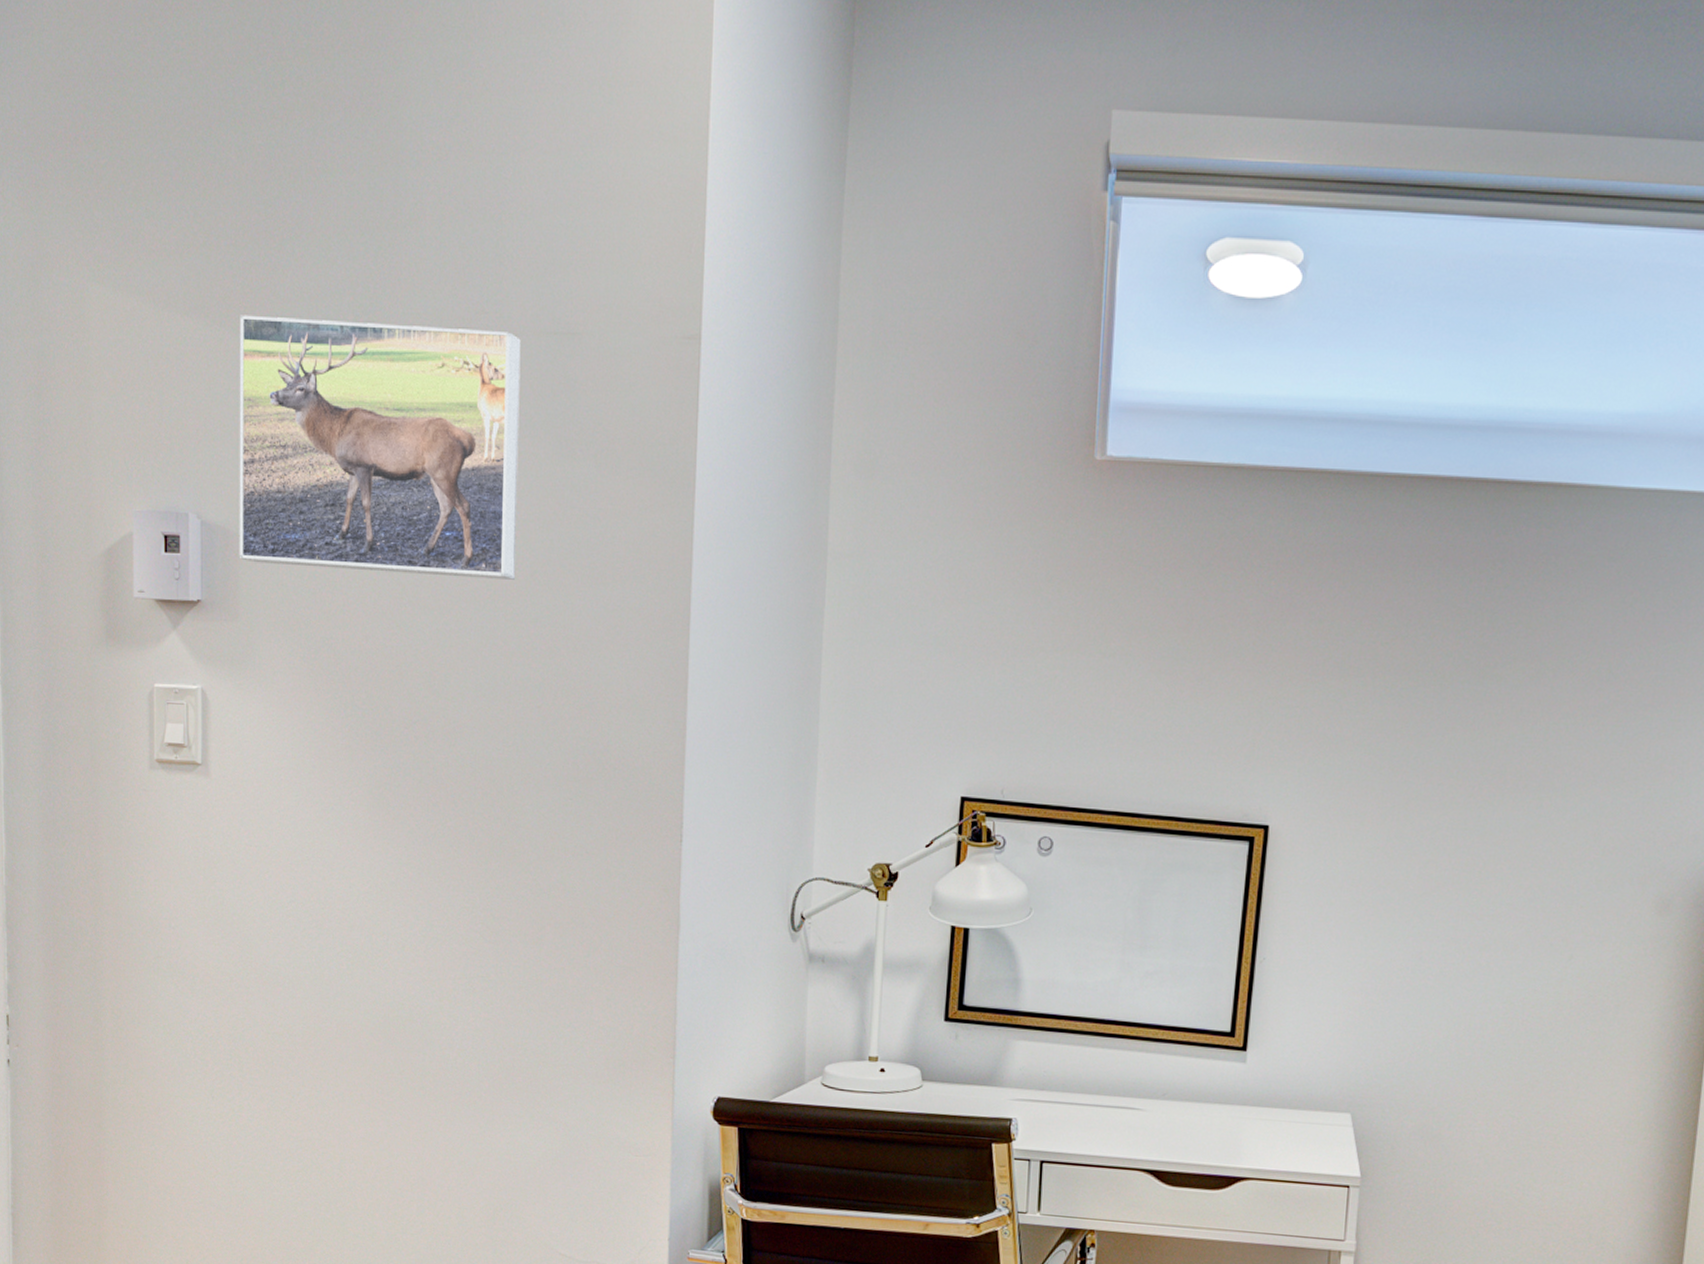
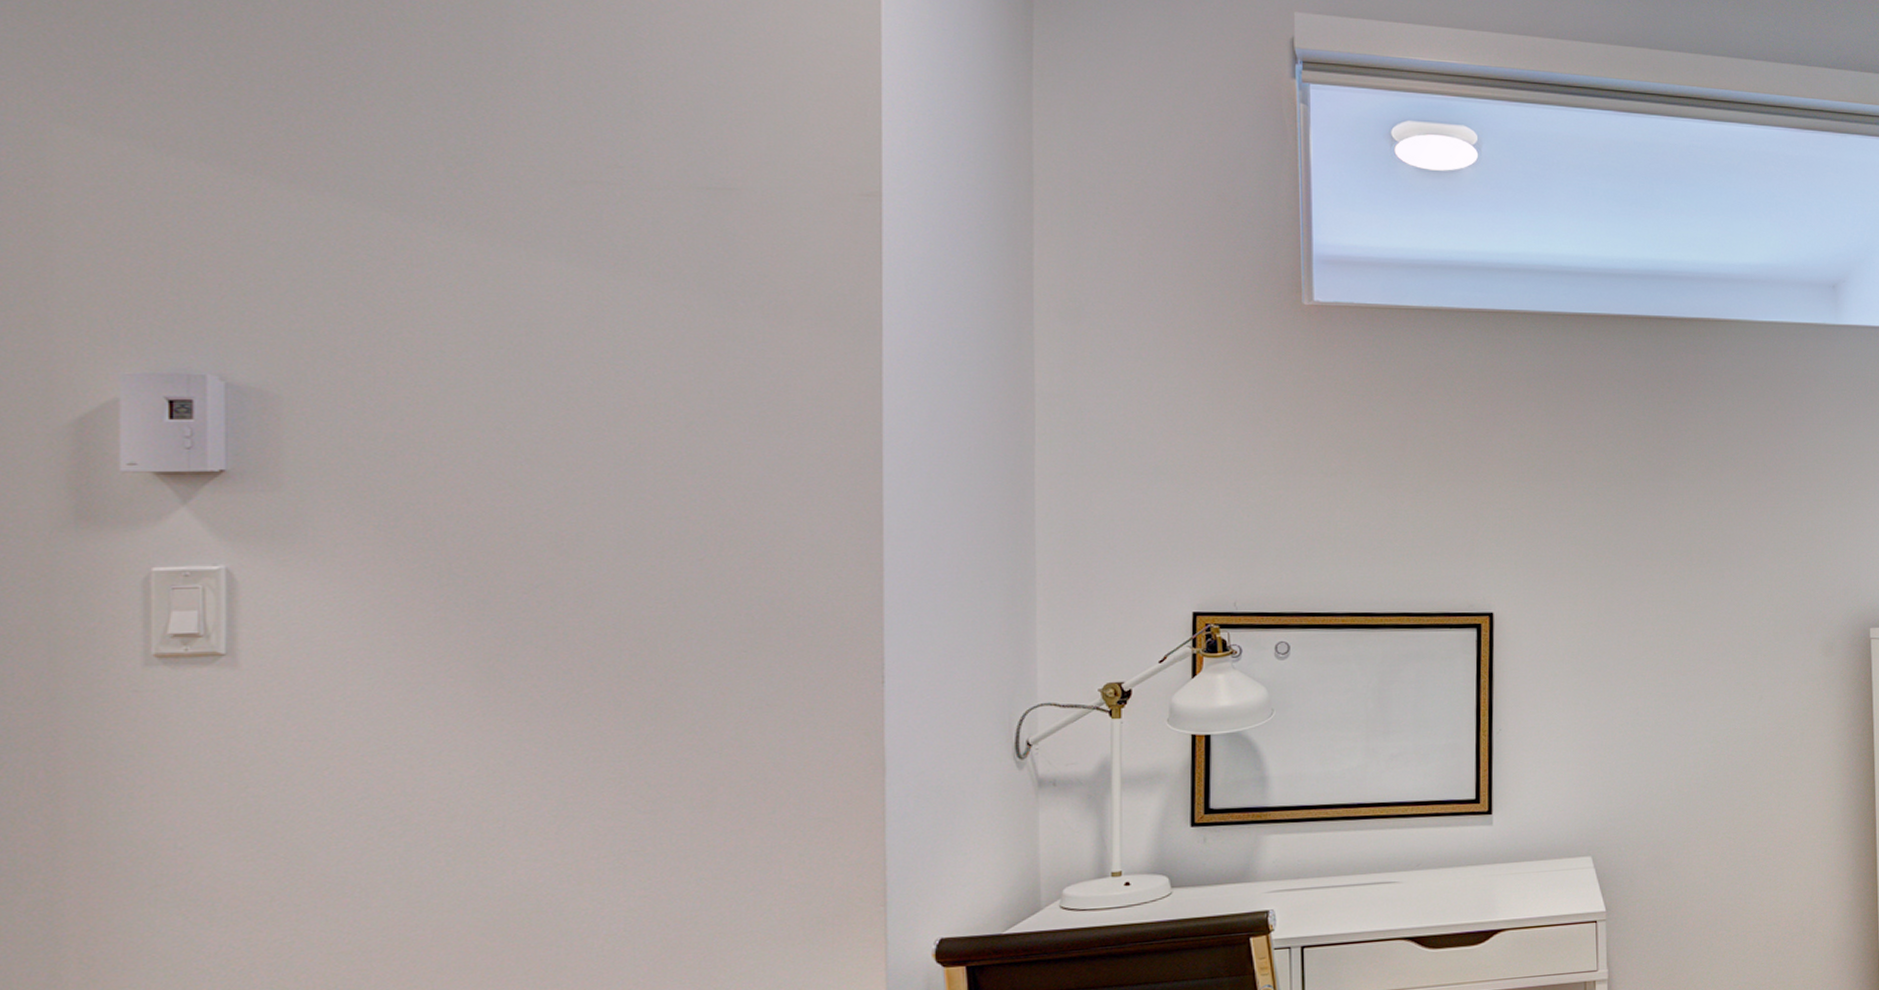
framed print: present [239,315,521,580] -> none [282,163,667,432]

